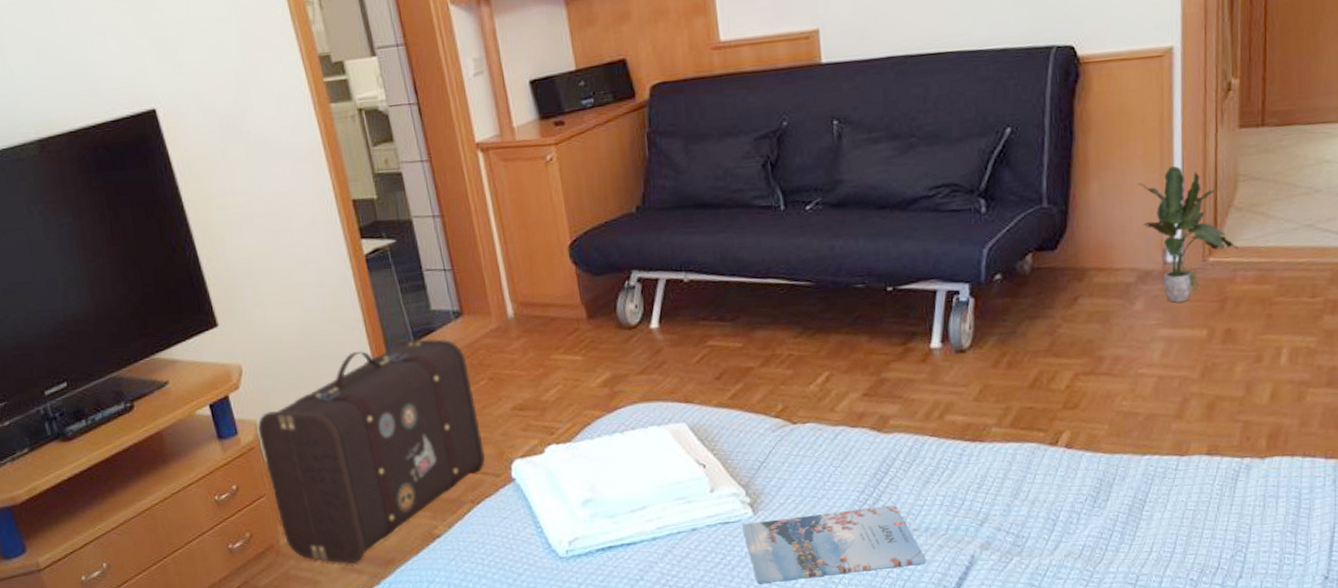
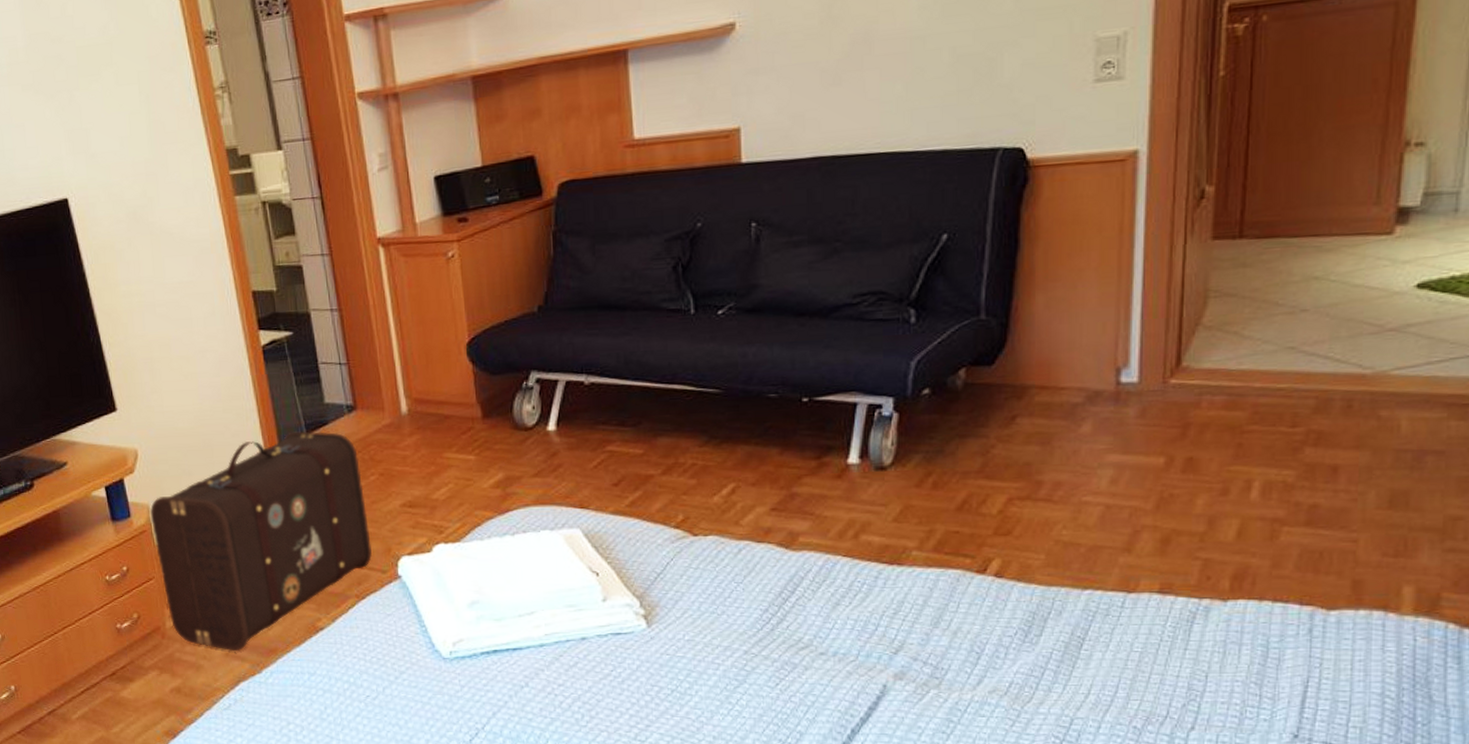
magazine: present [742,505,927,583] -> none [635,626,834,698]
potted plant: present [1138,165,1239,303] -> none [1091,278,1206,427]

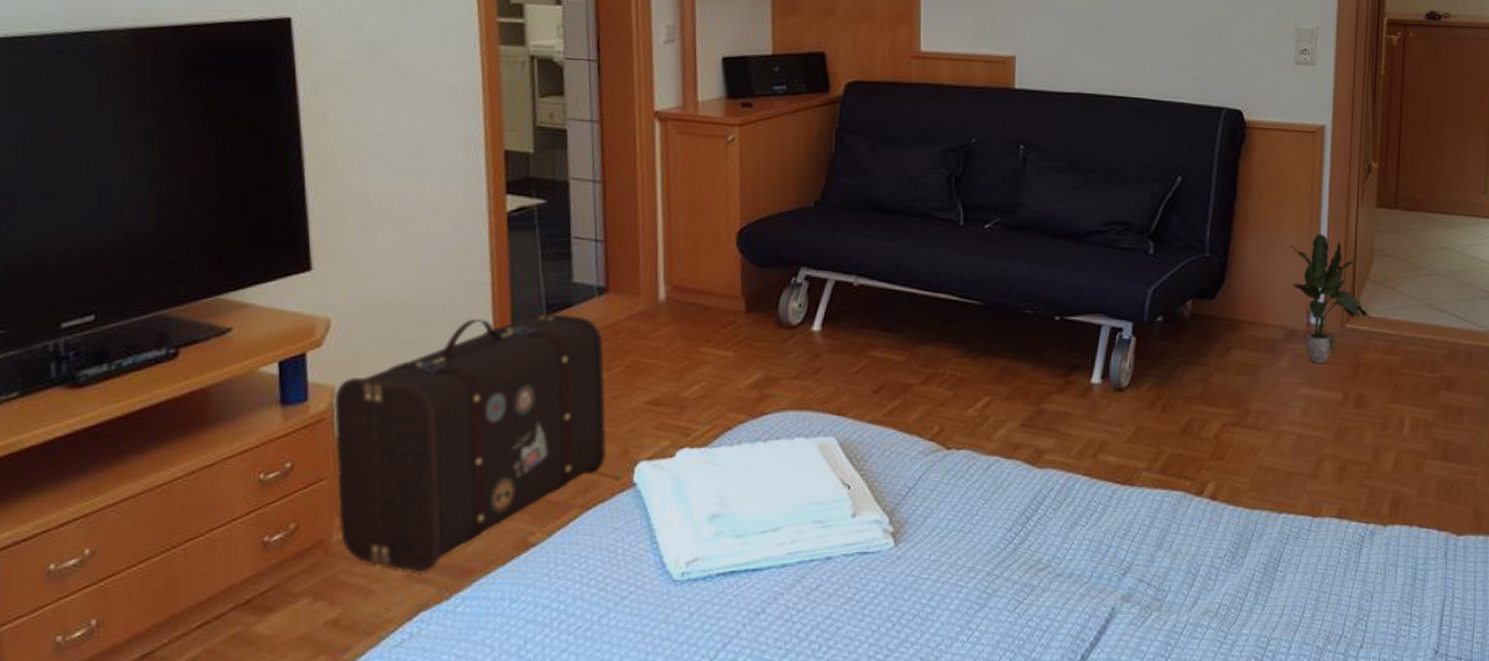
potted plant: none [1091,278,1206,427] -> present [1290,233,1372,364]

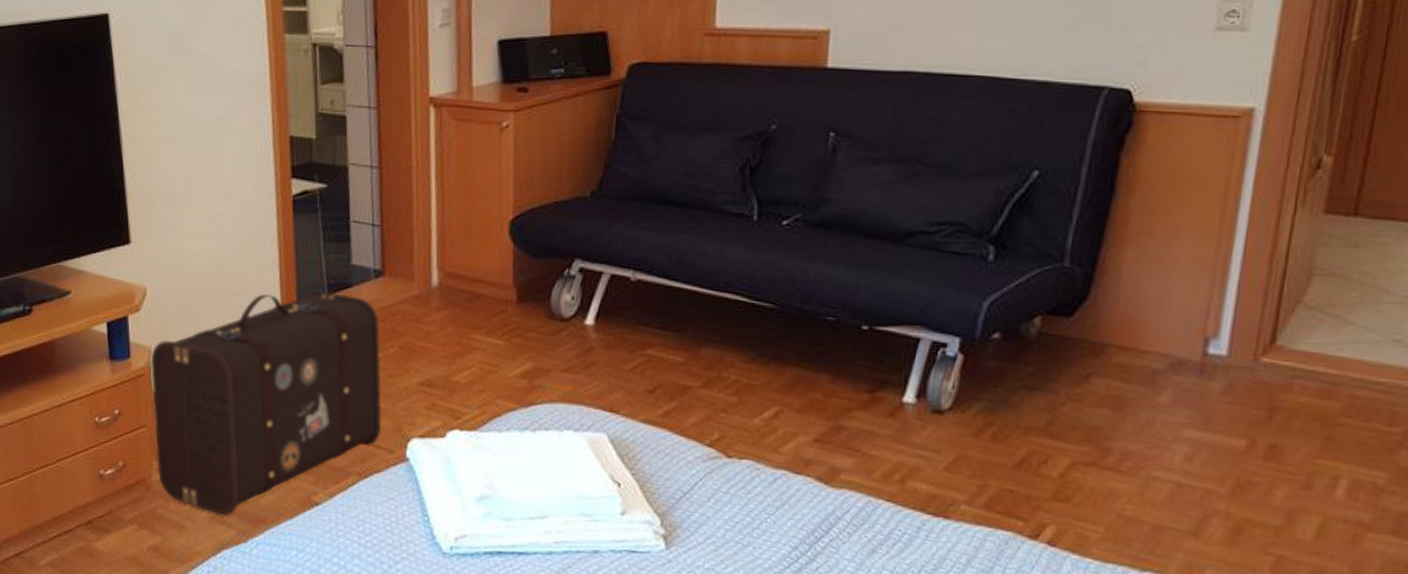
potted plant: present [1290,233,1372,364] -> none [1184,244,1302,403]

